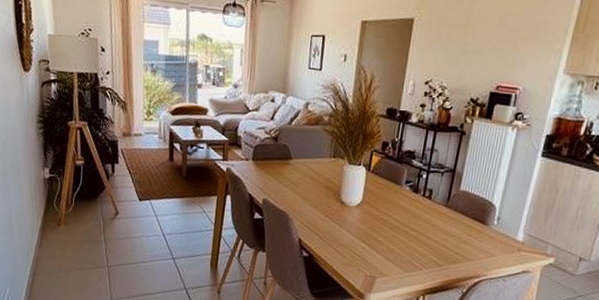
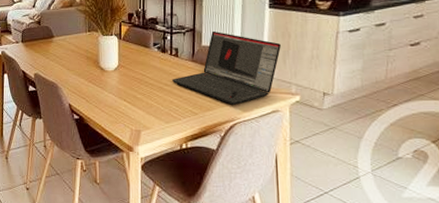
laptop: none [420,174,546,260] -> present [172,30,281,105]

